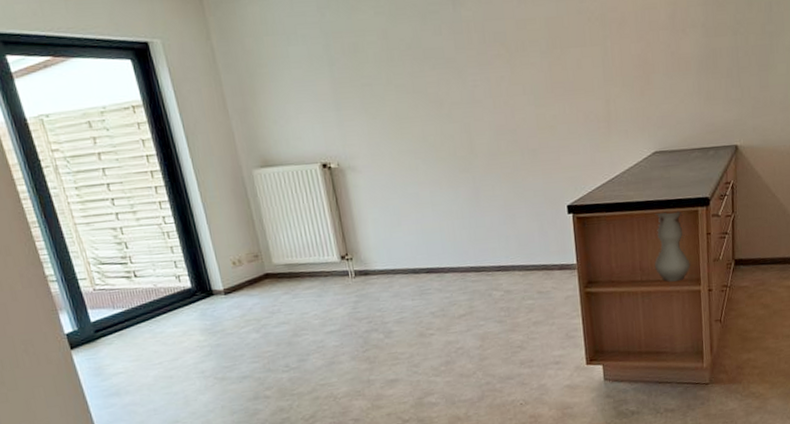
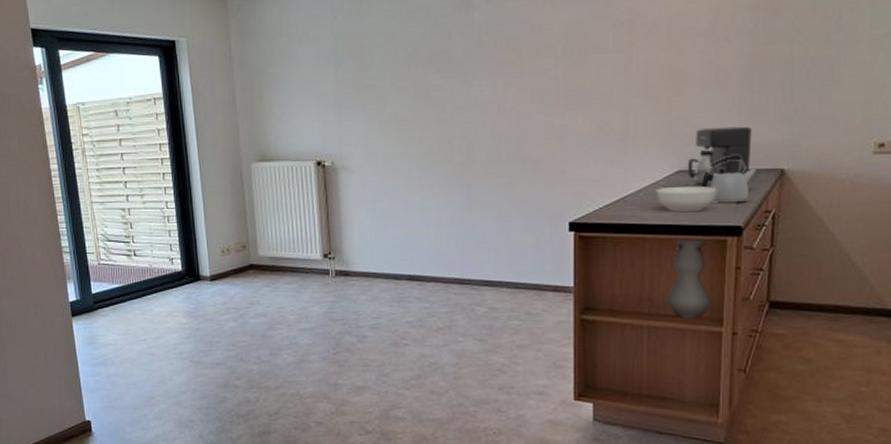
bowl: none [637,164,688,189] -> present [655,186,718,213]
coffee maker: none [661,109,712,167] -> present [685,126,752,188]
kettle: none [673,134,716,179] -> present [700,154,756,203]

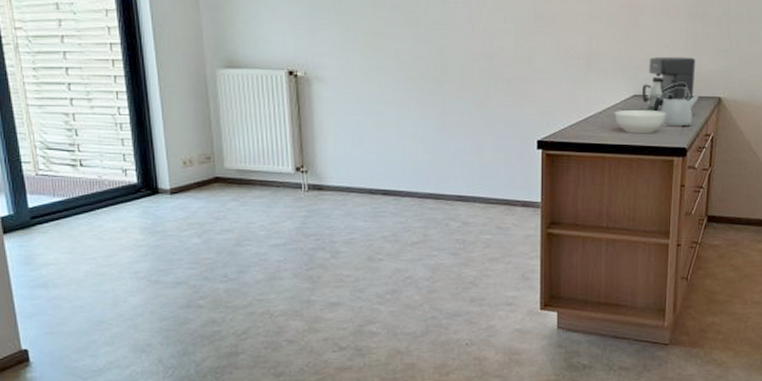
vase: present [667,238,713,319] -> none [623,158,662,232]

